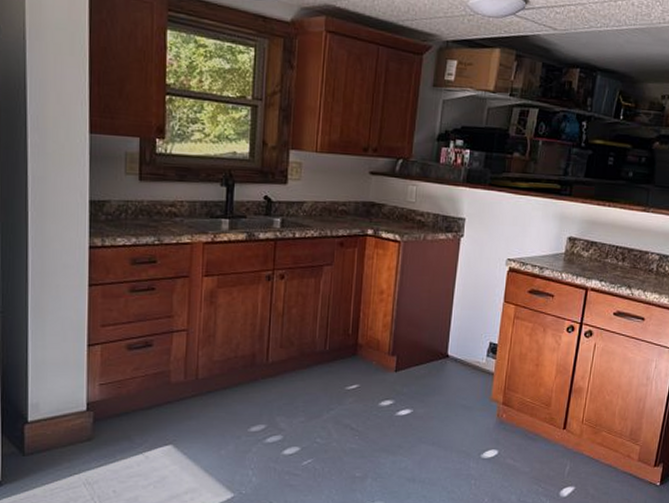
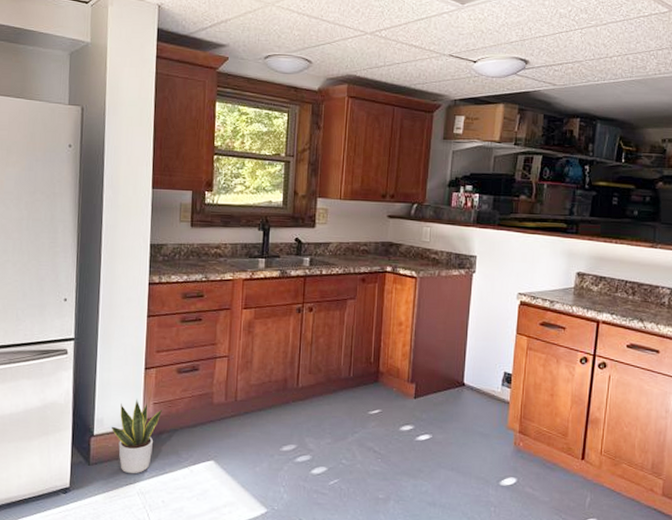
potted plant: none [48,380,111,464] -> present [111,399,163,474]

